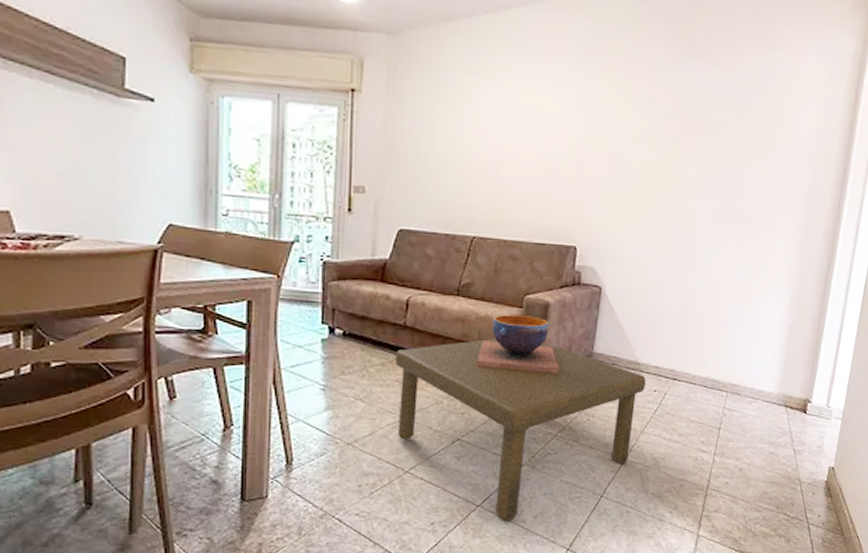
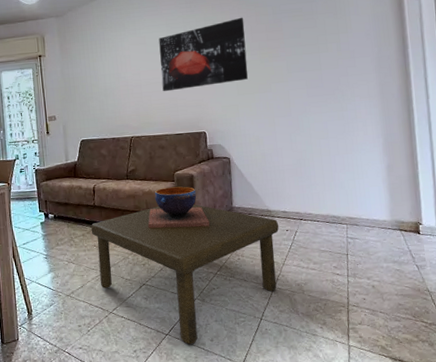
wall art: none [528,94,657,185] -> present [158,17,248,92]

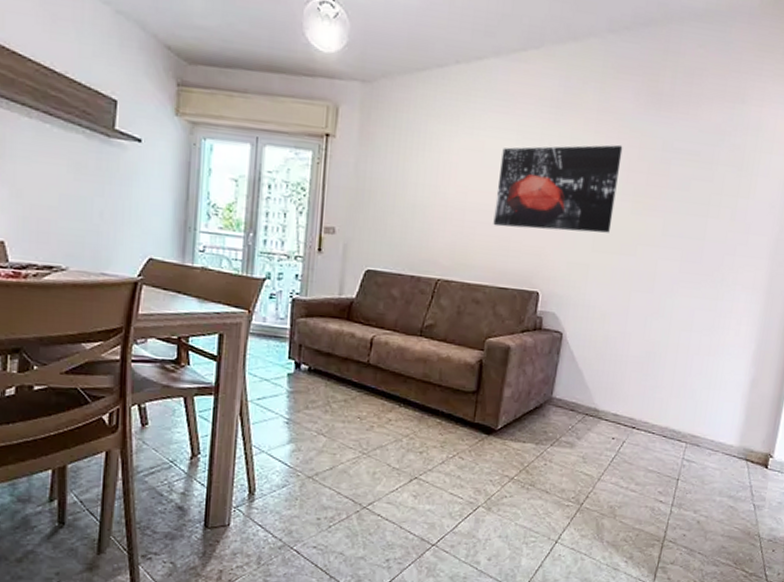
coffee table: present [90,204,279,345] -> none [357,379,605,561]
decorative bowl: present [147,186,210,229] -> none [436,356,518,417]

